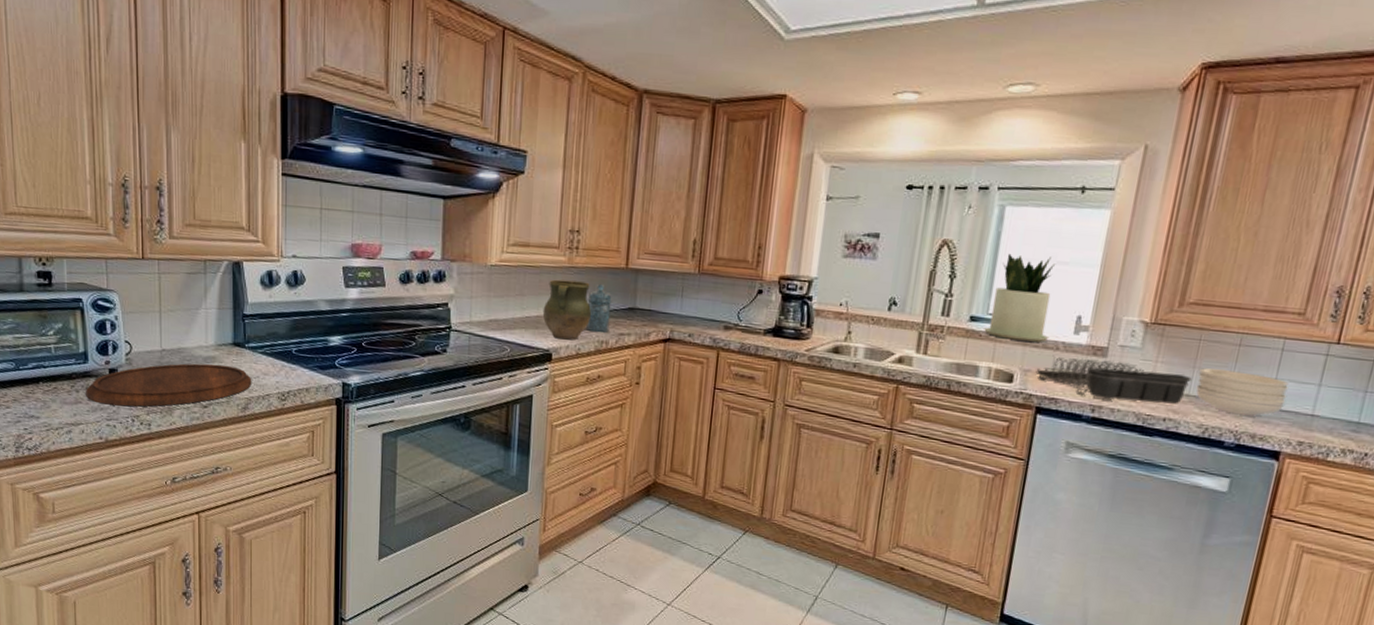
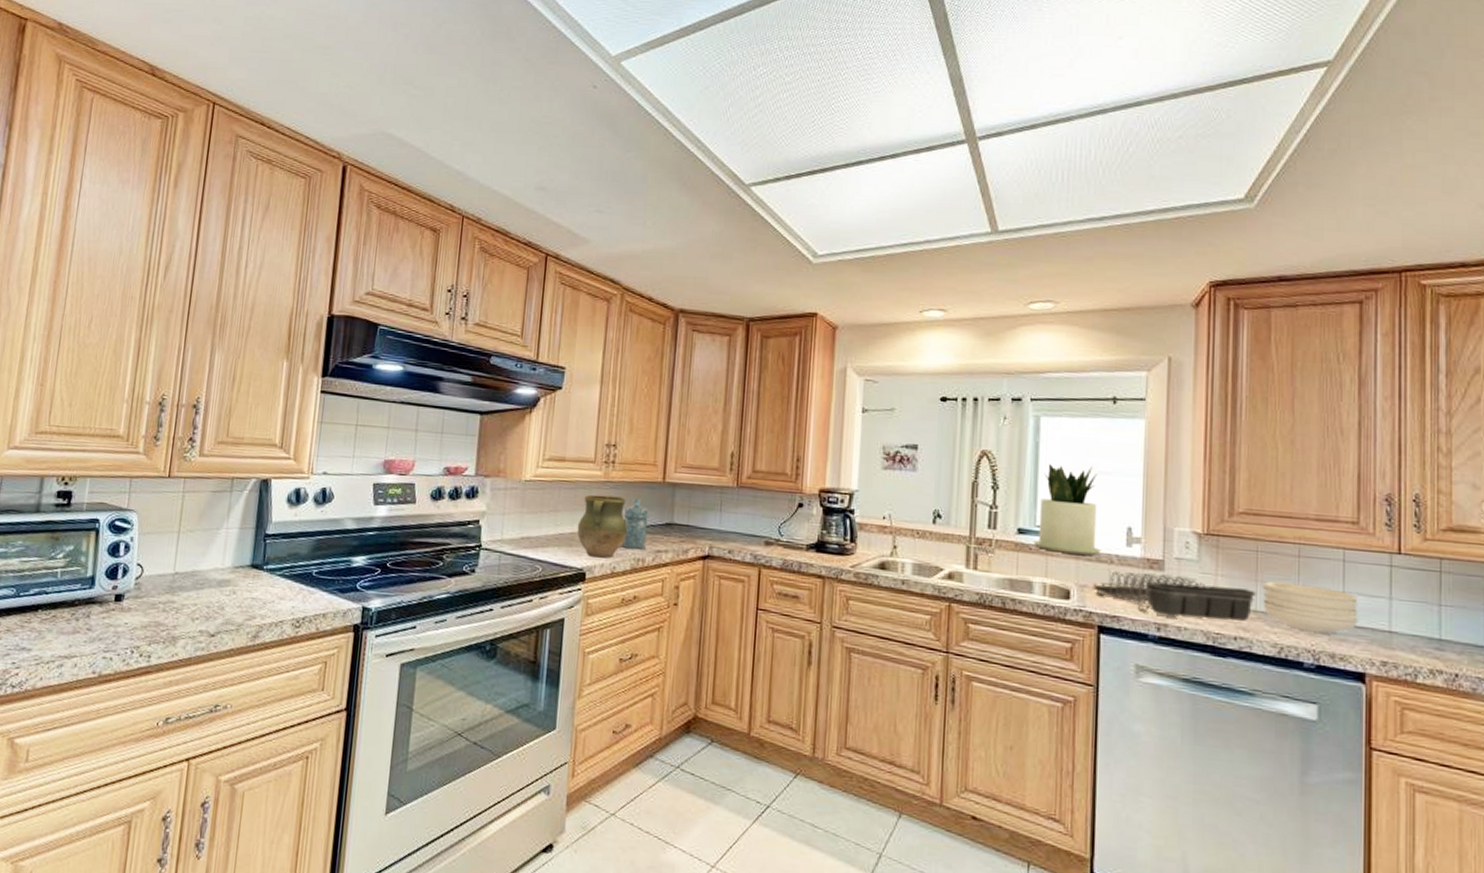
cutting board: present [86,363,252,407] -> none [86,587,267,637]

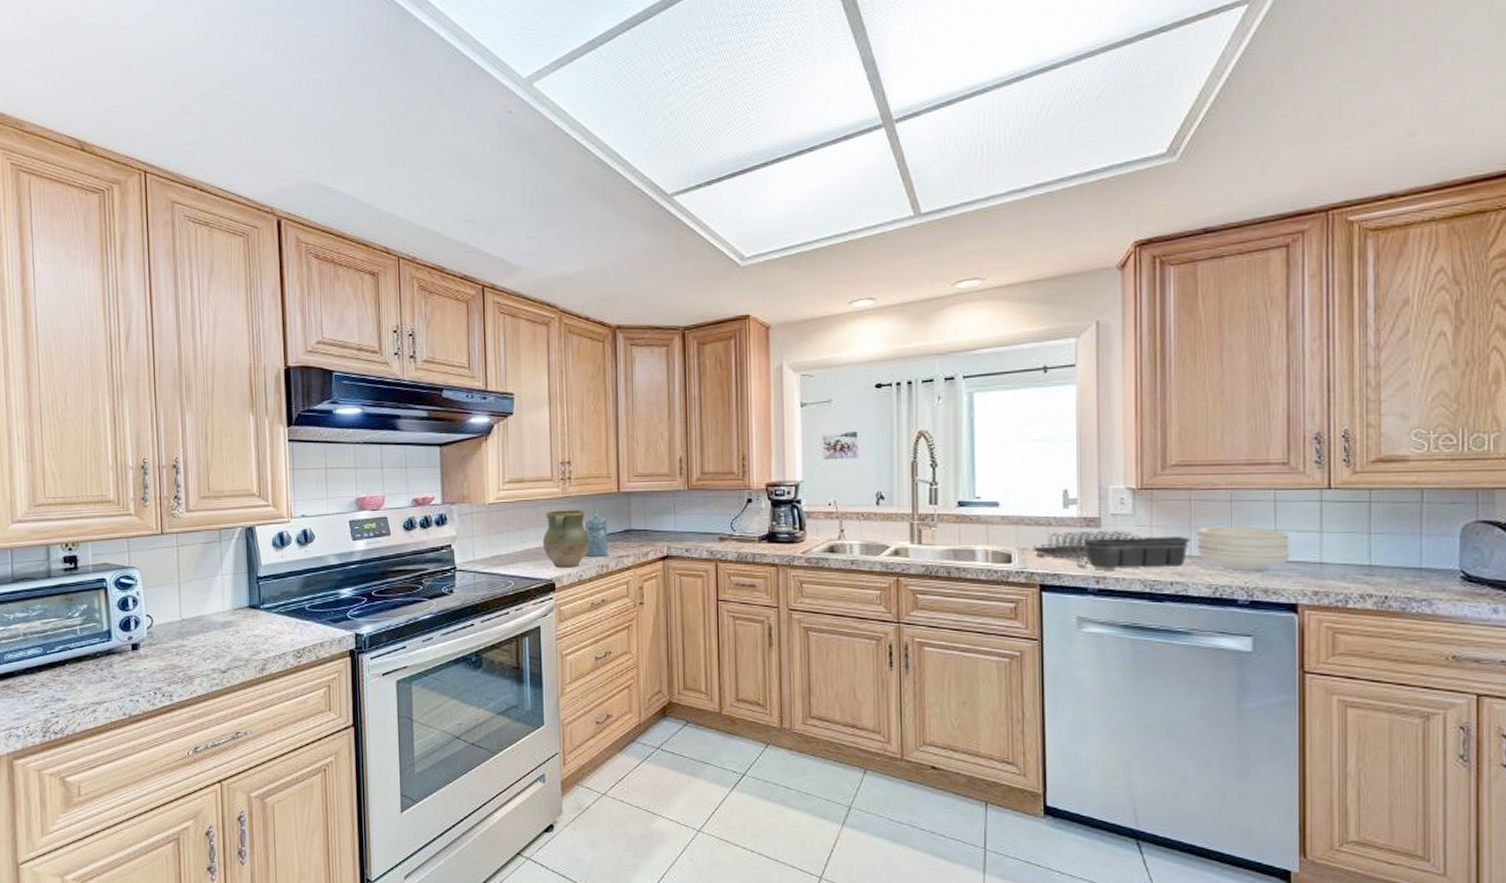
planter: present [1033,464,1102,556] -> none [974,436,1040,520]

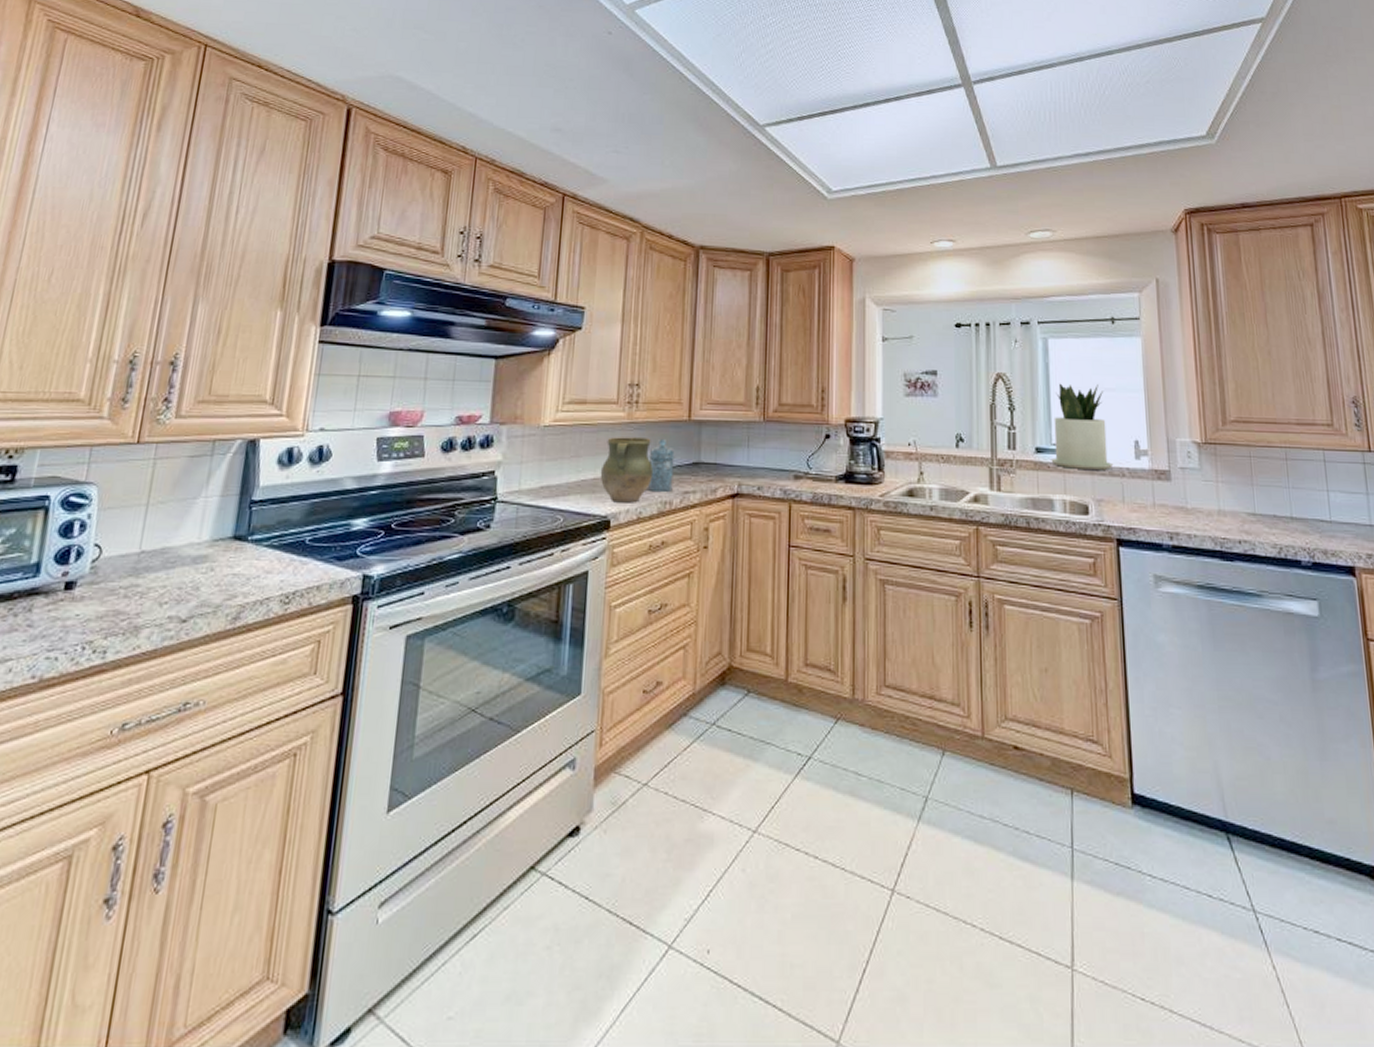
planter: none [974,436,1040,520] -> present [1051,383,1114,470]
dish rack: present [1033,532,1190,569] -> none [1108,484,1253,526]
bowl: present [1195,527,1291,571] -> none [1257,485,1343,531]

